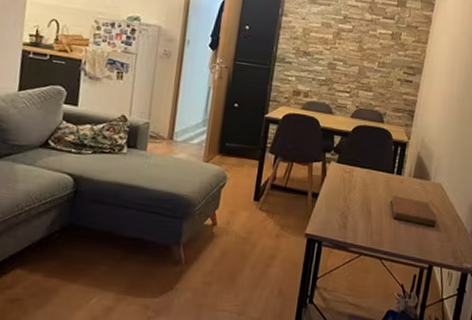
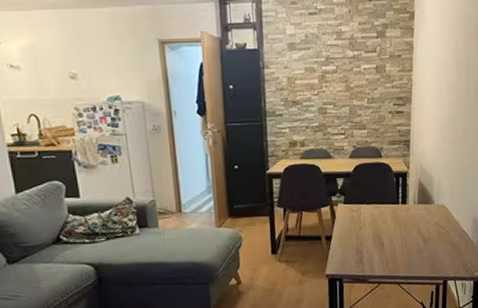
notebook: present [390,195,437,227] -> none [400,223,445,246]

